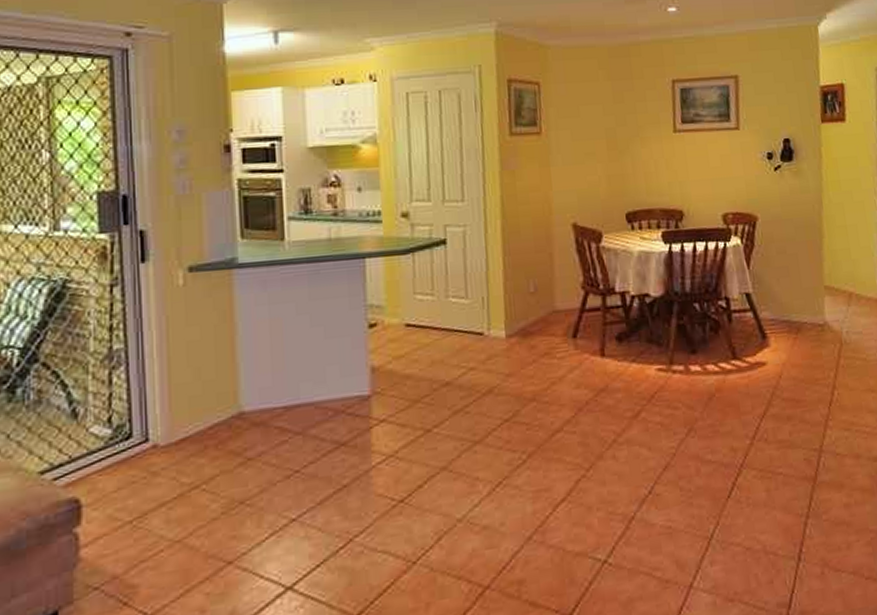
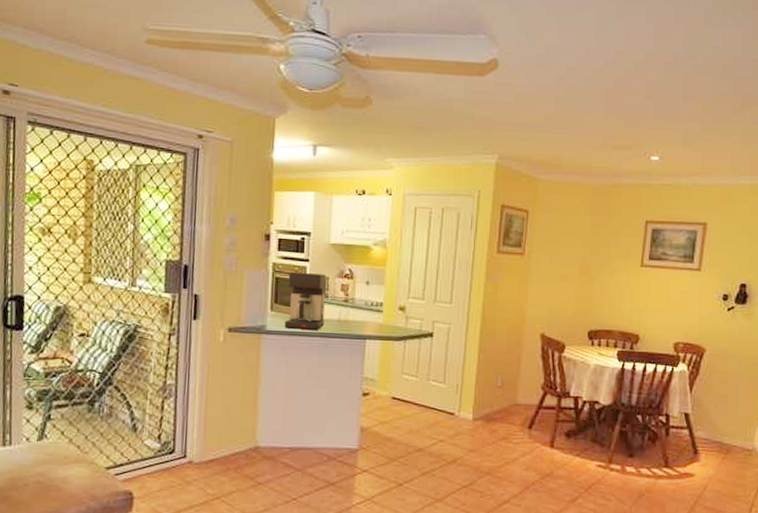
coffee maker: none [259,185,312,258] -> present [284,271,326,331]

